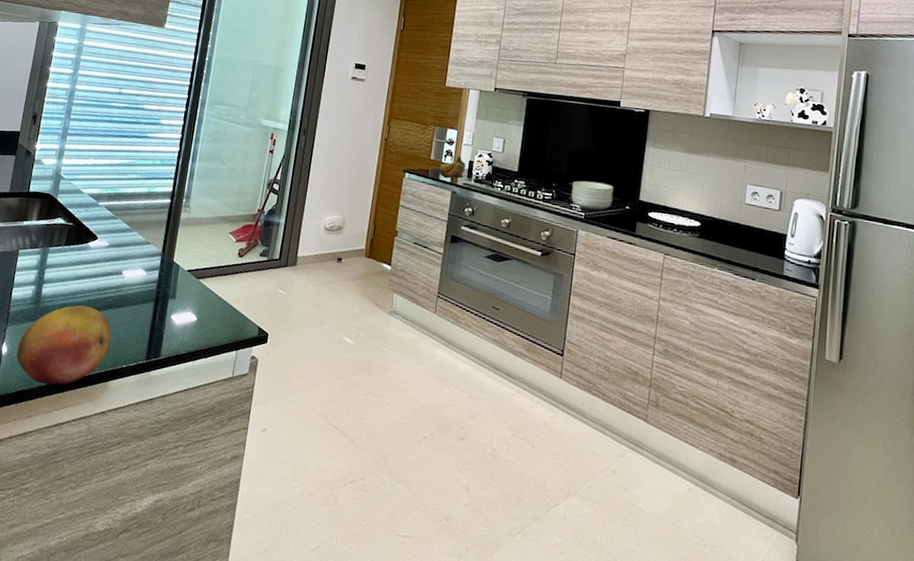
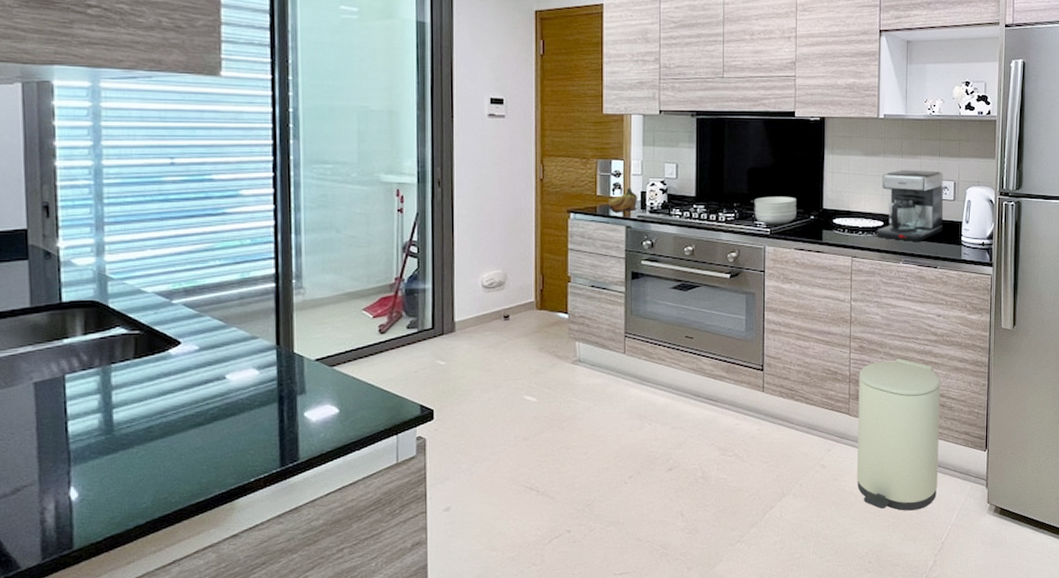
fruit: present [16,305,112,385] -> none [93,423,227,522]
pedal bin: none [648,370,751,549] -> present [856,358,941,511]
coffee maker: none [692,171,769,249] -> present [876,169,944,241]

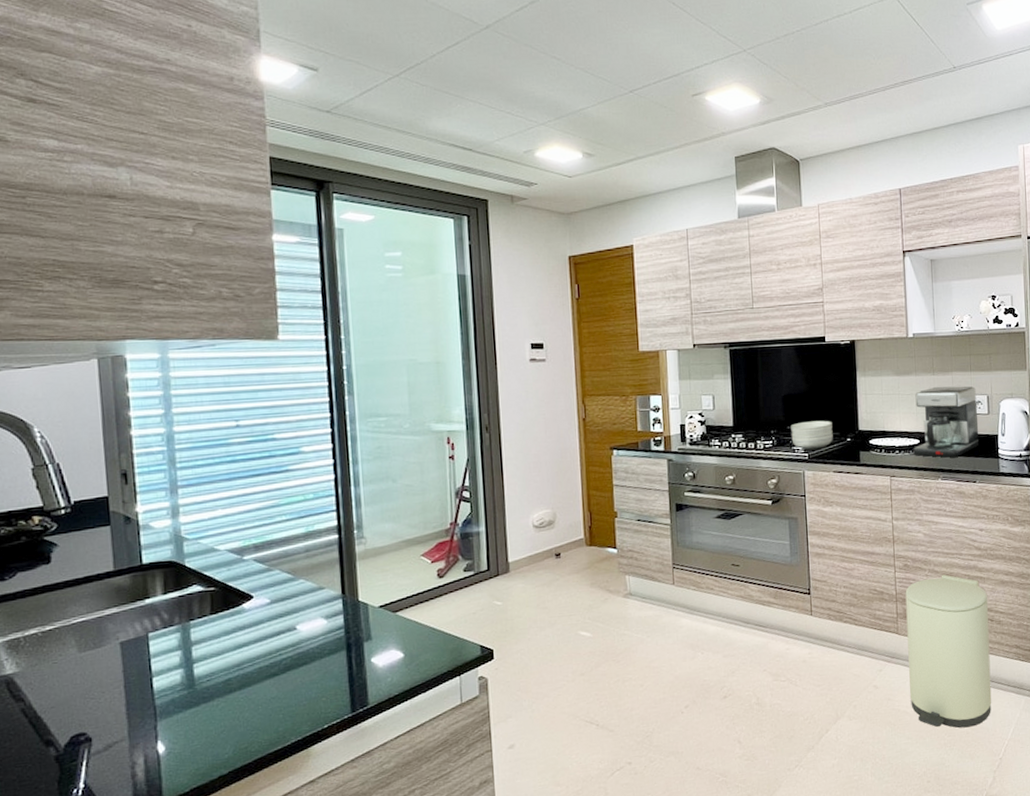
fruit: present [607,188,638,212] -> none [648,421,678,447]

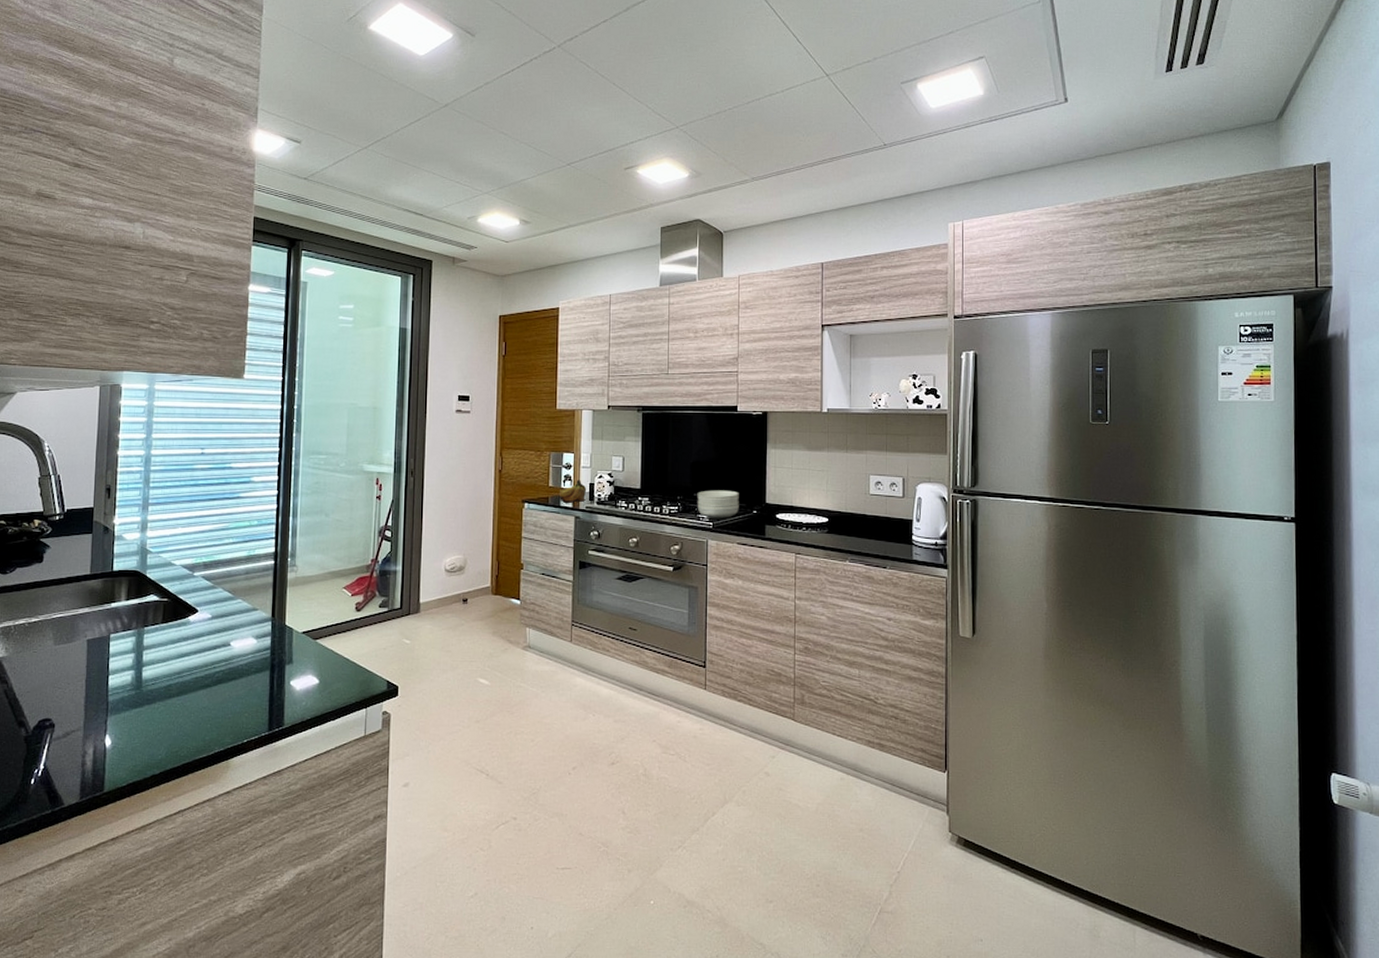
fruit: none [648,421,678,447] -> present [558,479,587,503]
pedal bin: present [905,574,992,728] -> none [802,662,893,832]
coffee maker: present [913,386,980,458] -> none [821,464,892,539]

